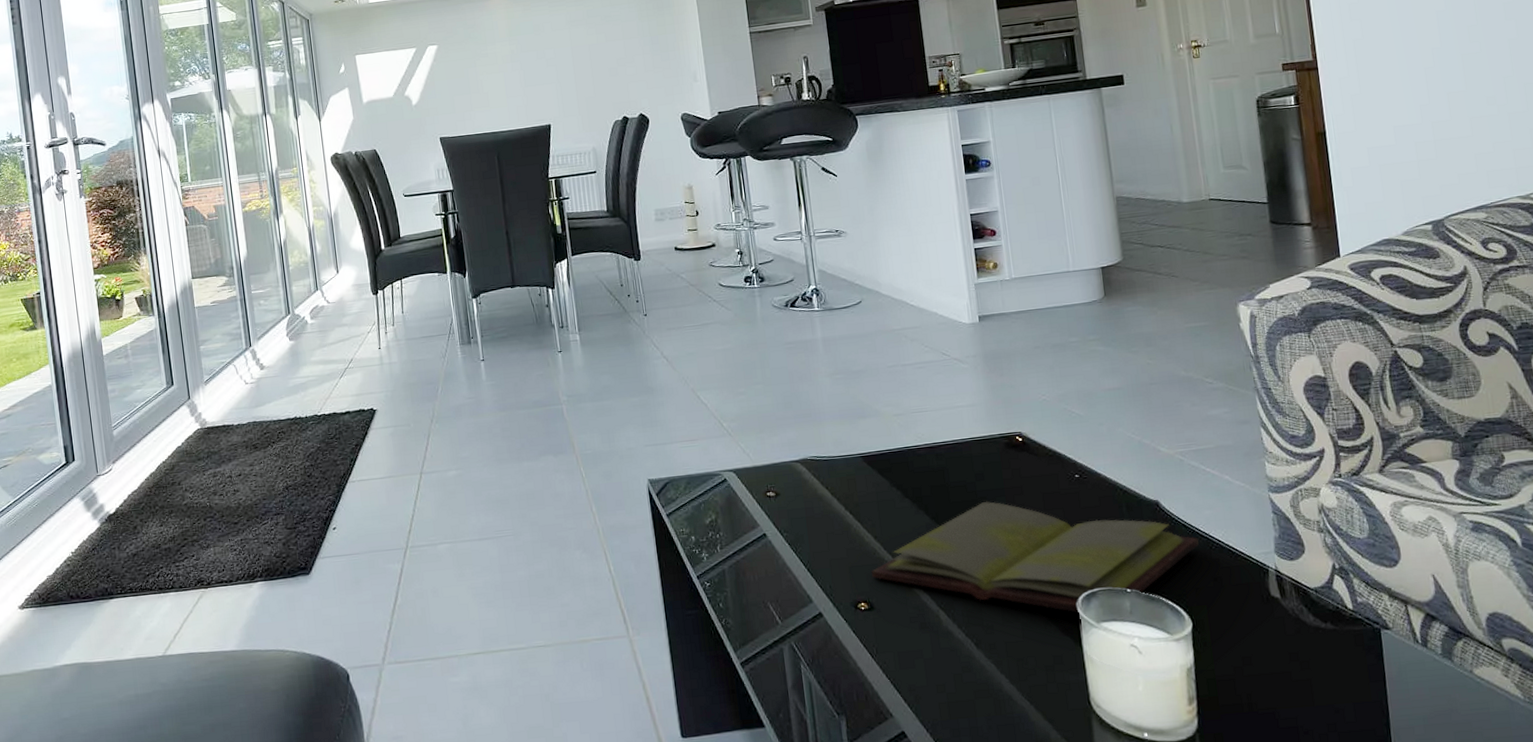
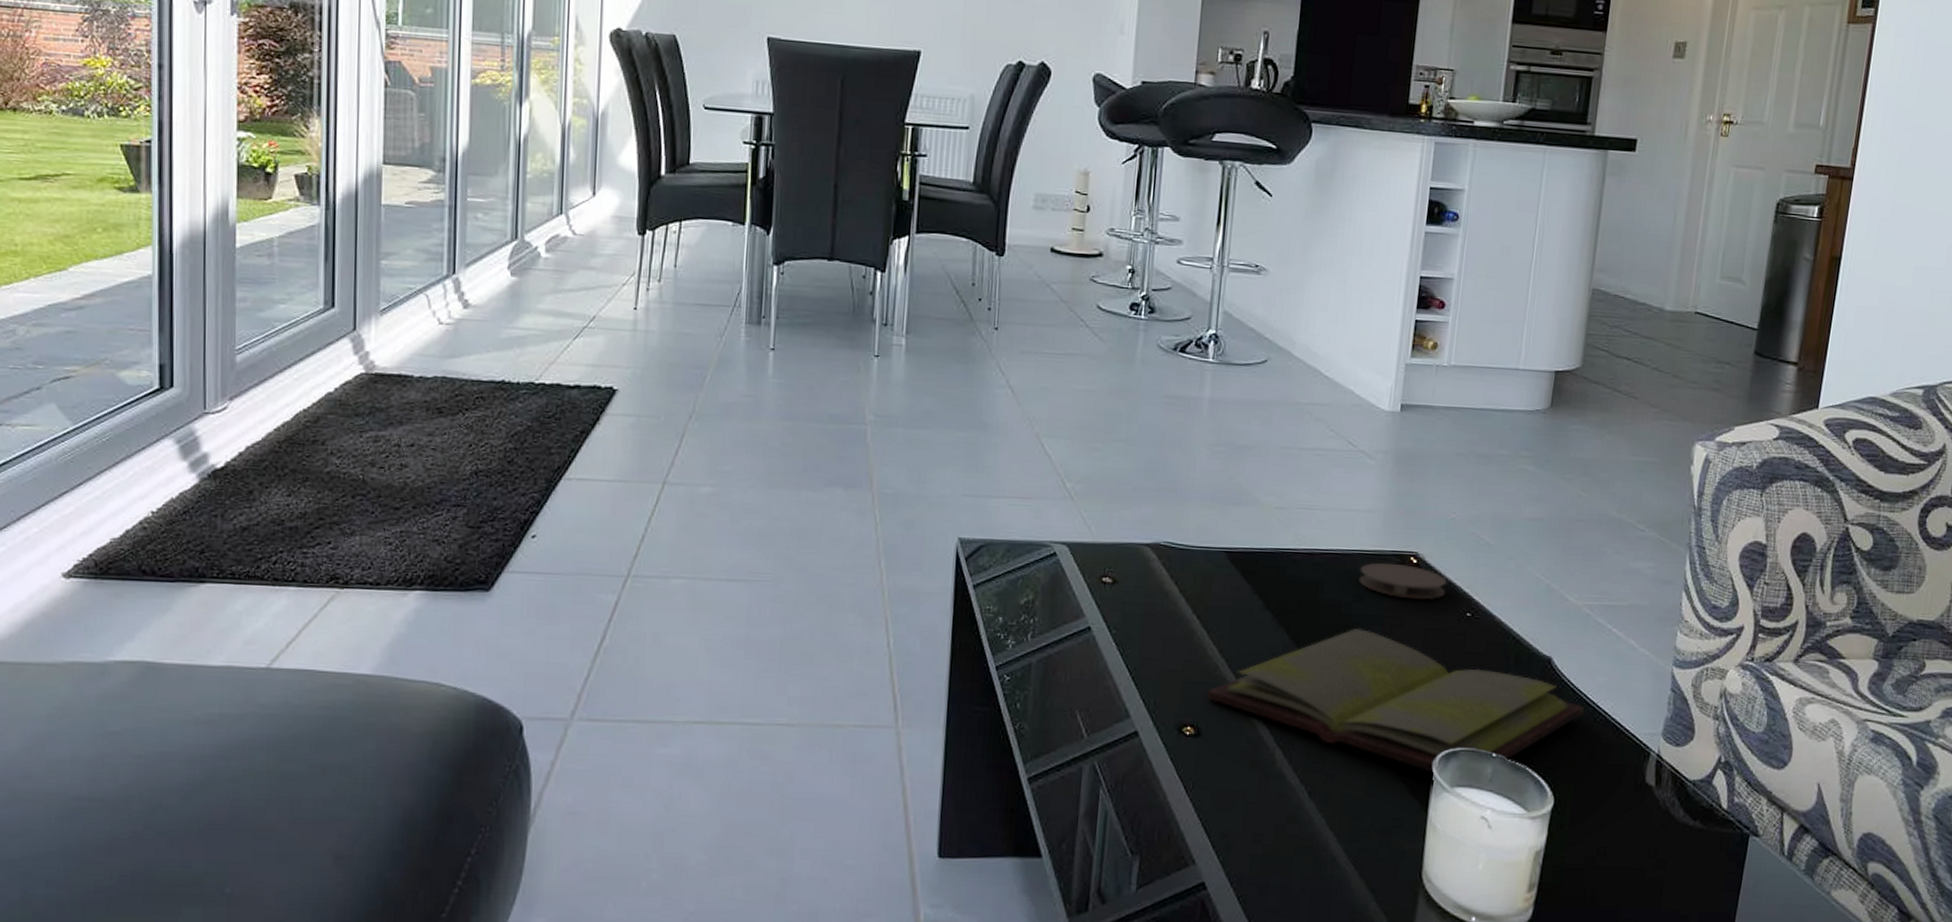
coaster: none [975,443,1053,472] -> present [1359,562,1447,600]

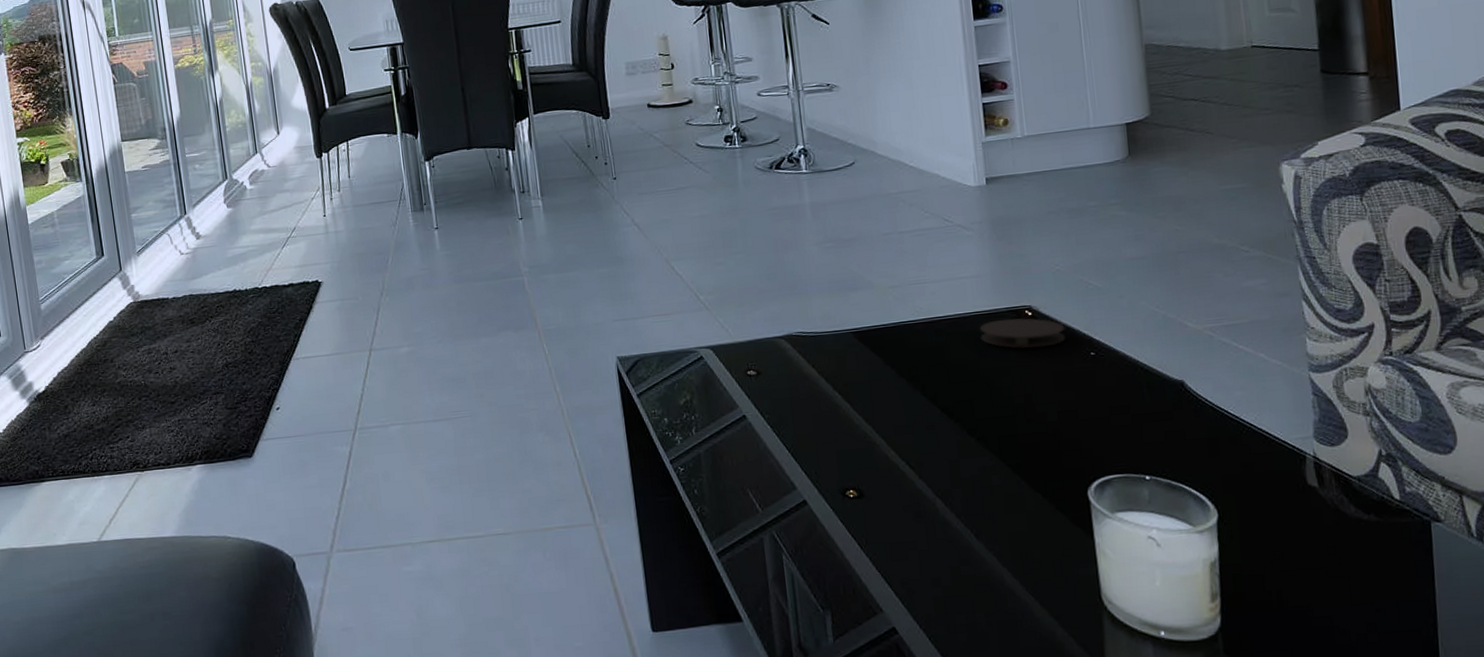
diary: present [1207,628,1584,772] -> none [862,380,1228,502]

